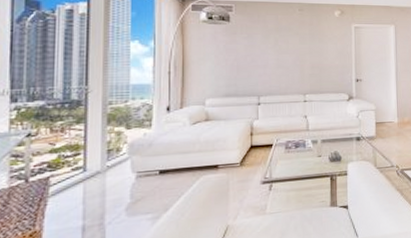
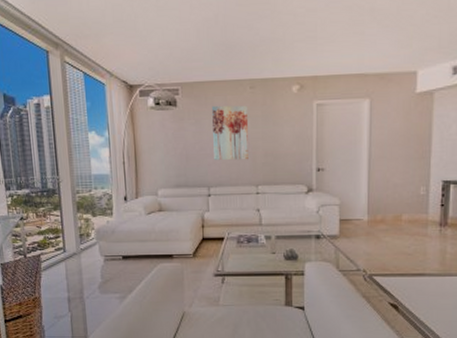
wall art: none [264,22,298,72] -> present [212,105,249,161]

